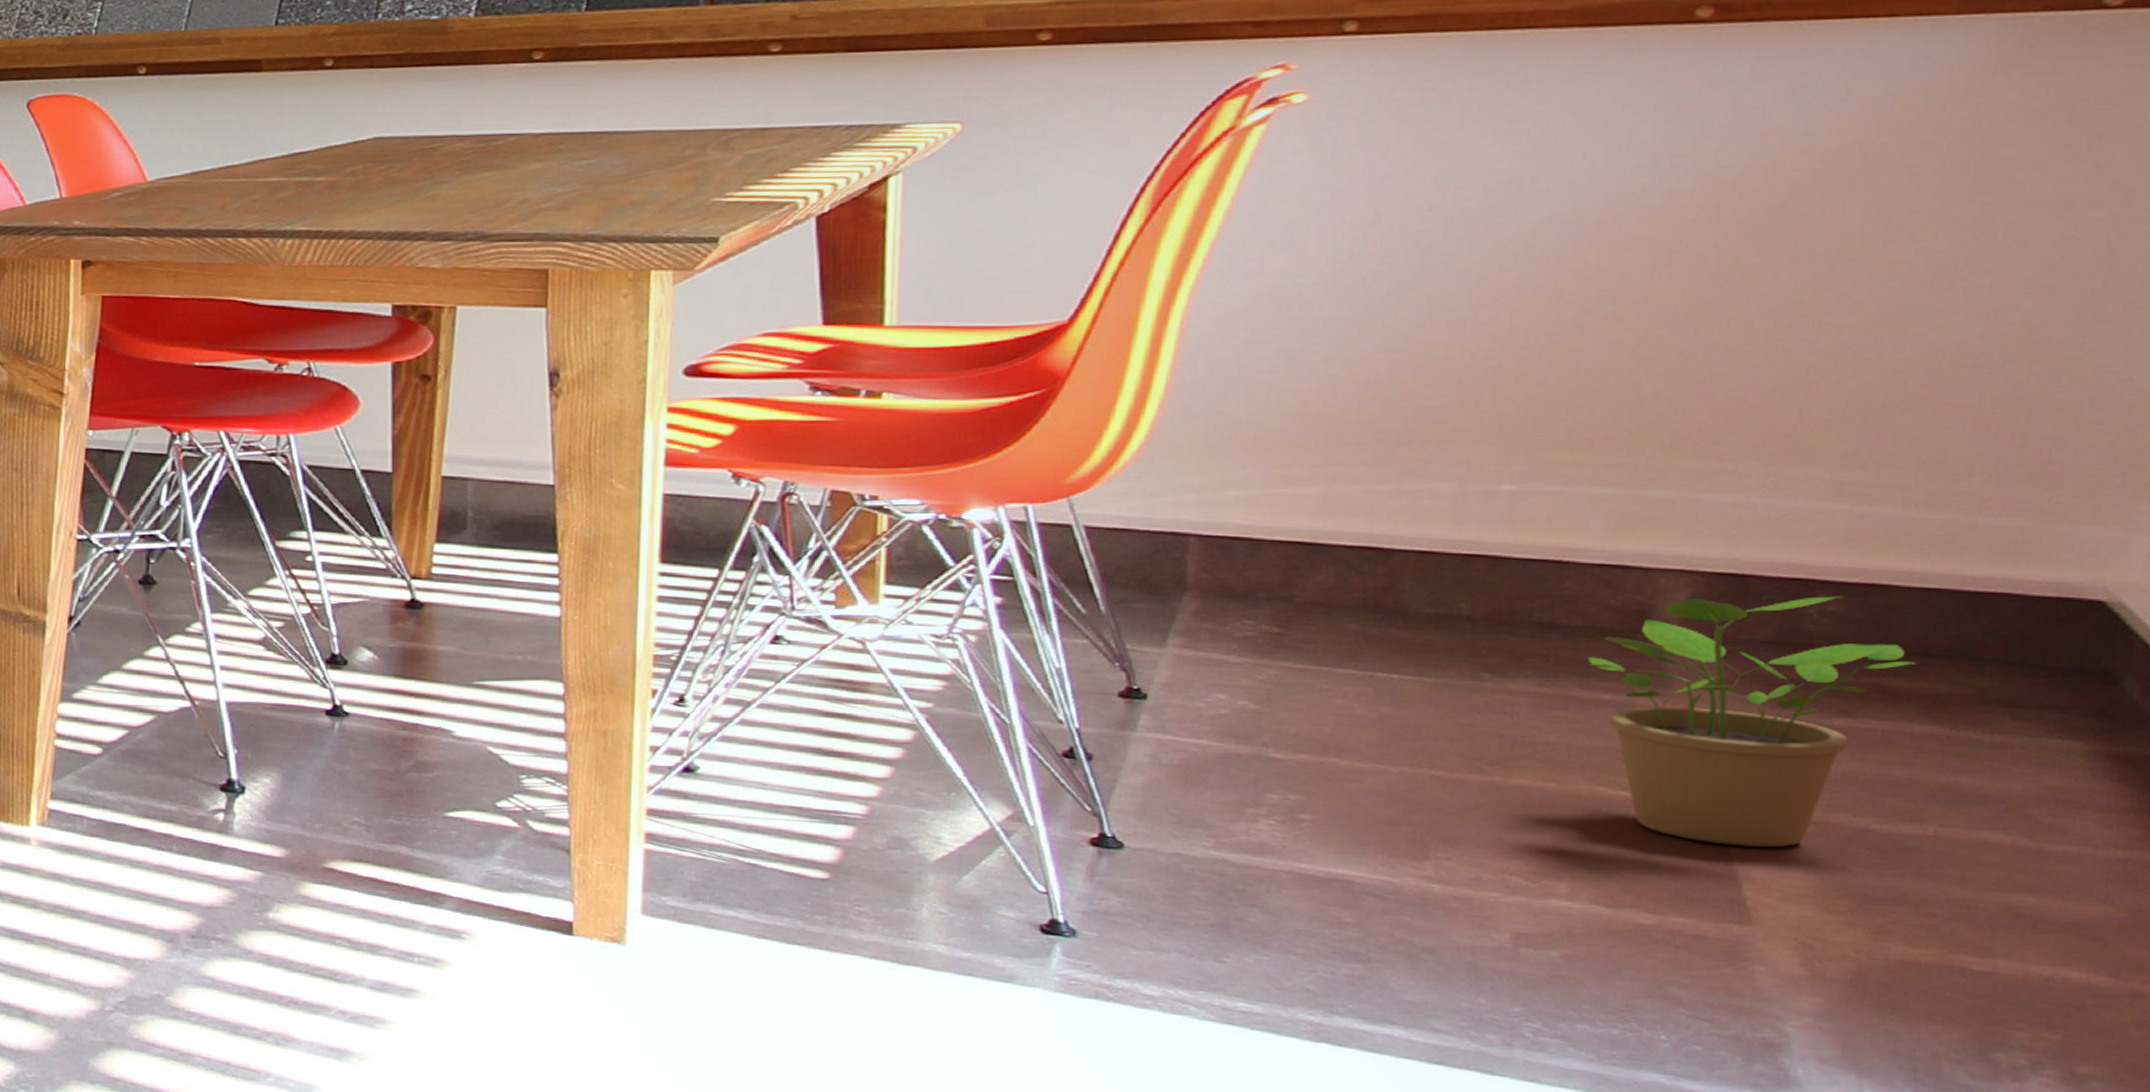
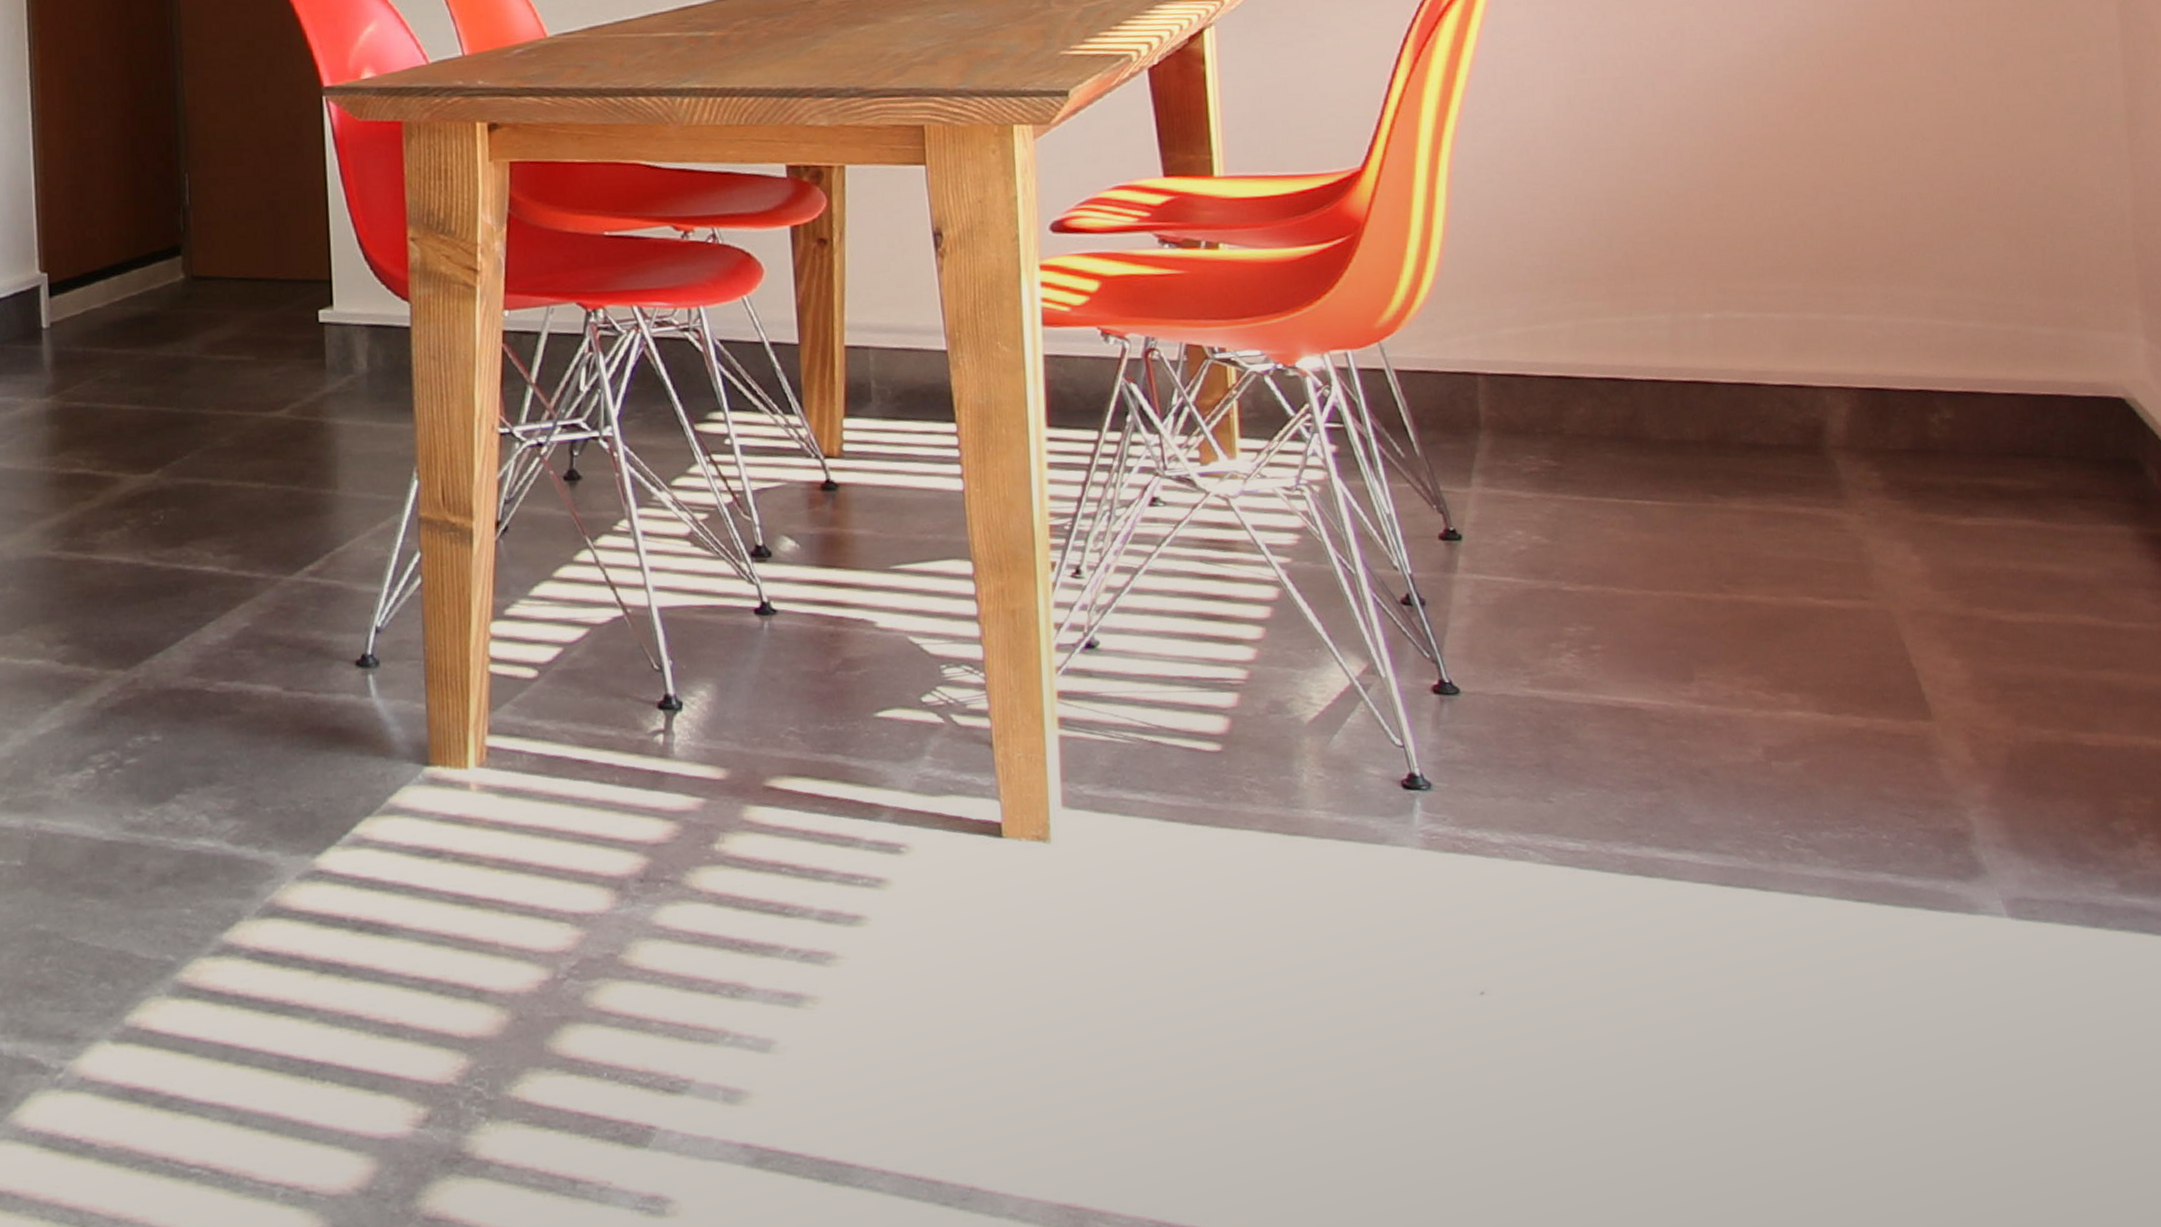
potted plant: present [1588,596,1919,848] -> none [1785,404,2011,646]

